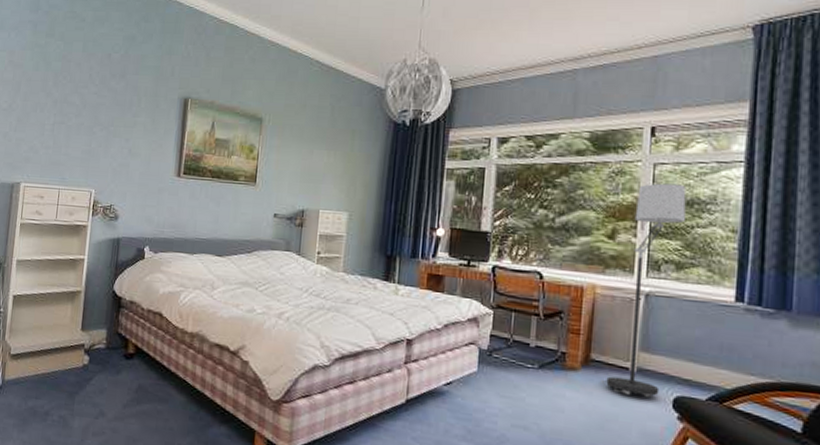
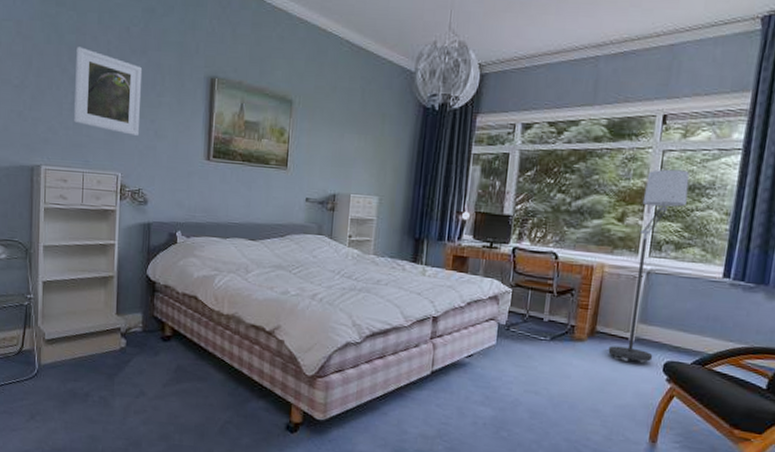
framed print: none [54,72,120,154] -> present [74,46,142,136]

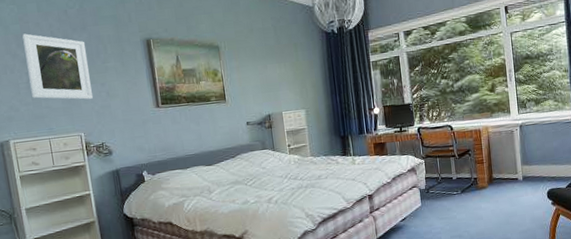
floor lamp: present [603,169,689,363] -> none [502,44,538,196]

